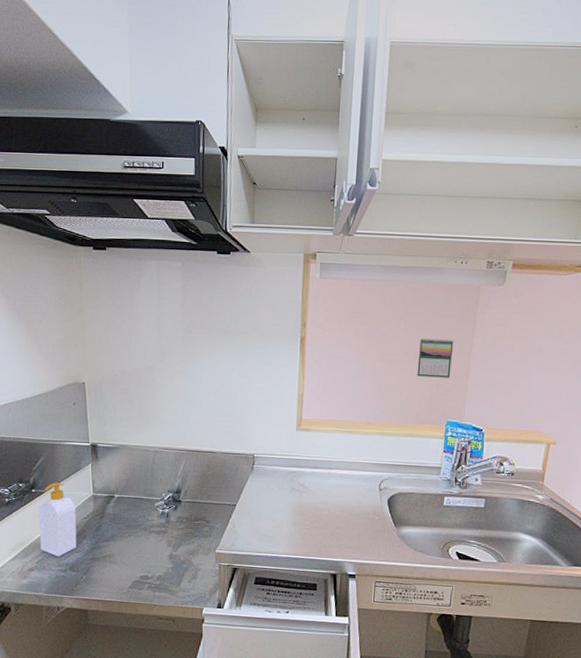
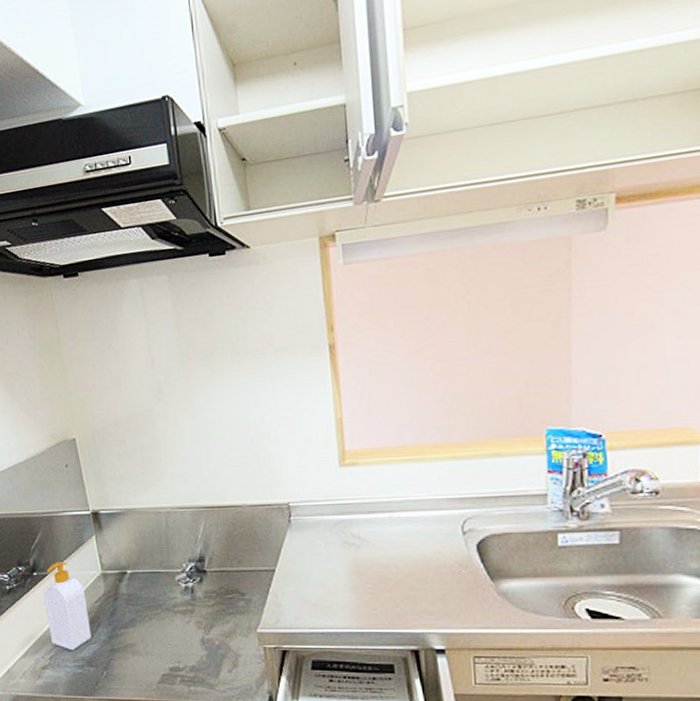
calendar: present [417,338,454,378] -> none [493,316,544,374]

